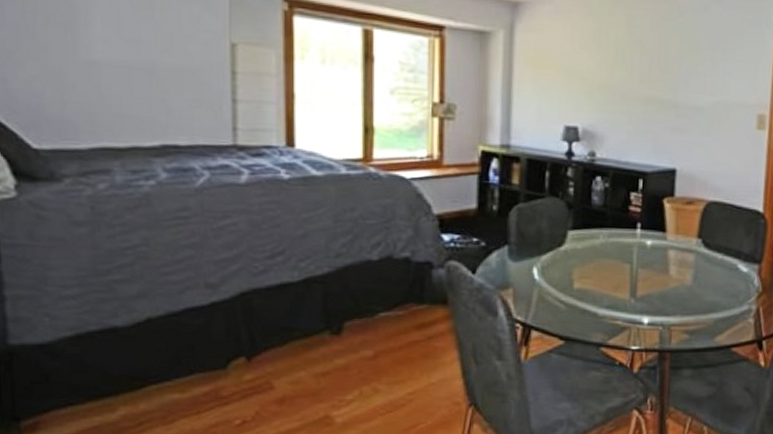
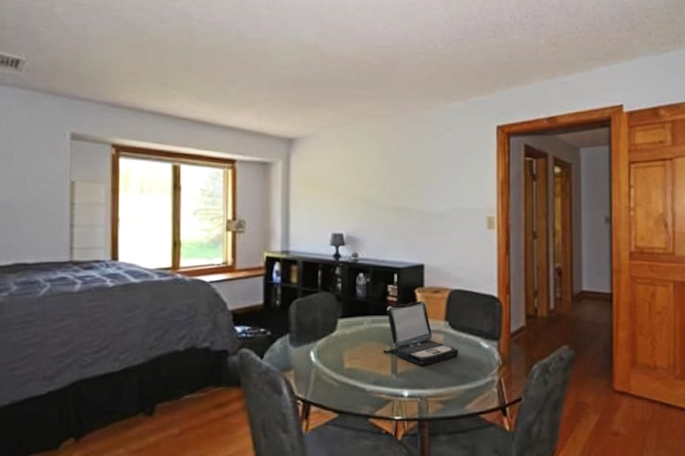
laptop: none [621,213,711,289] -> present [383,301,458,365]

